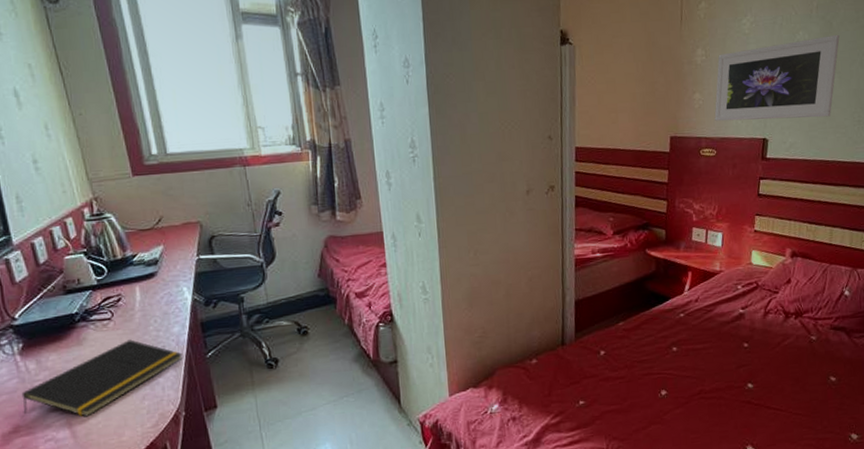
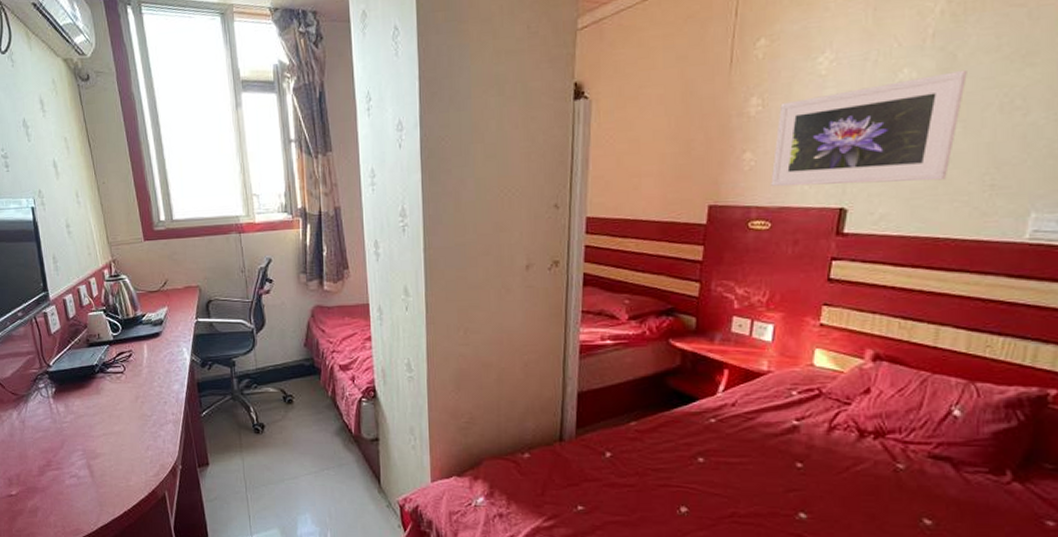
notepad: present [21,339,183,417] -> none [53,393,181,460]

